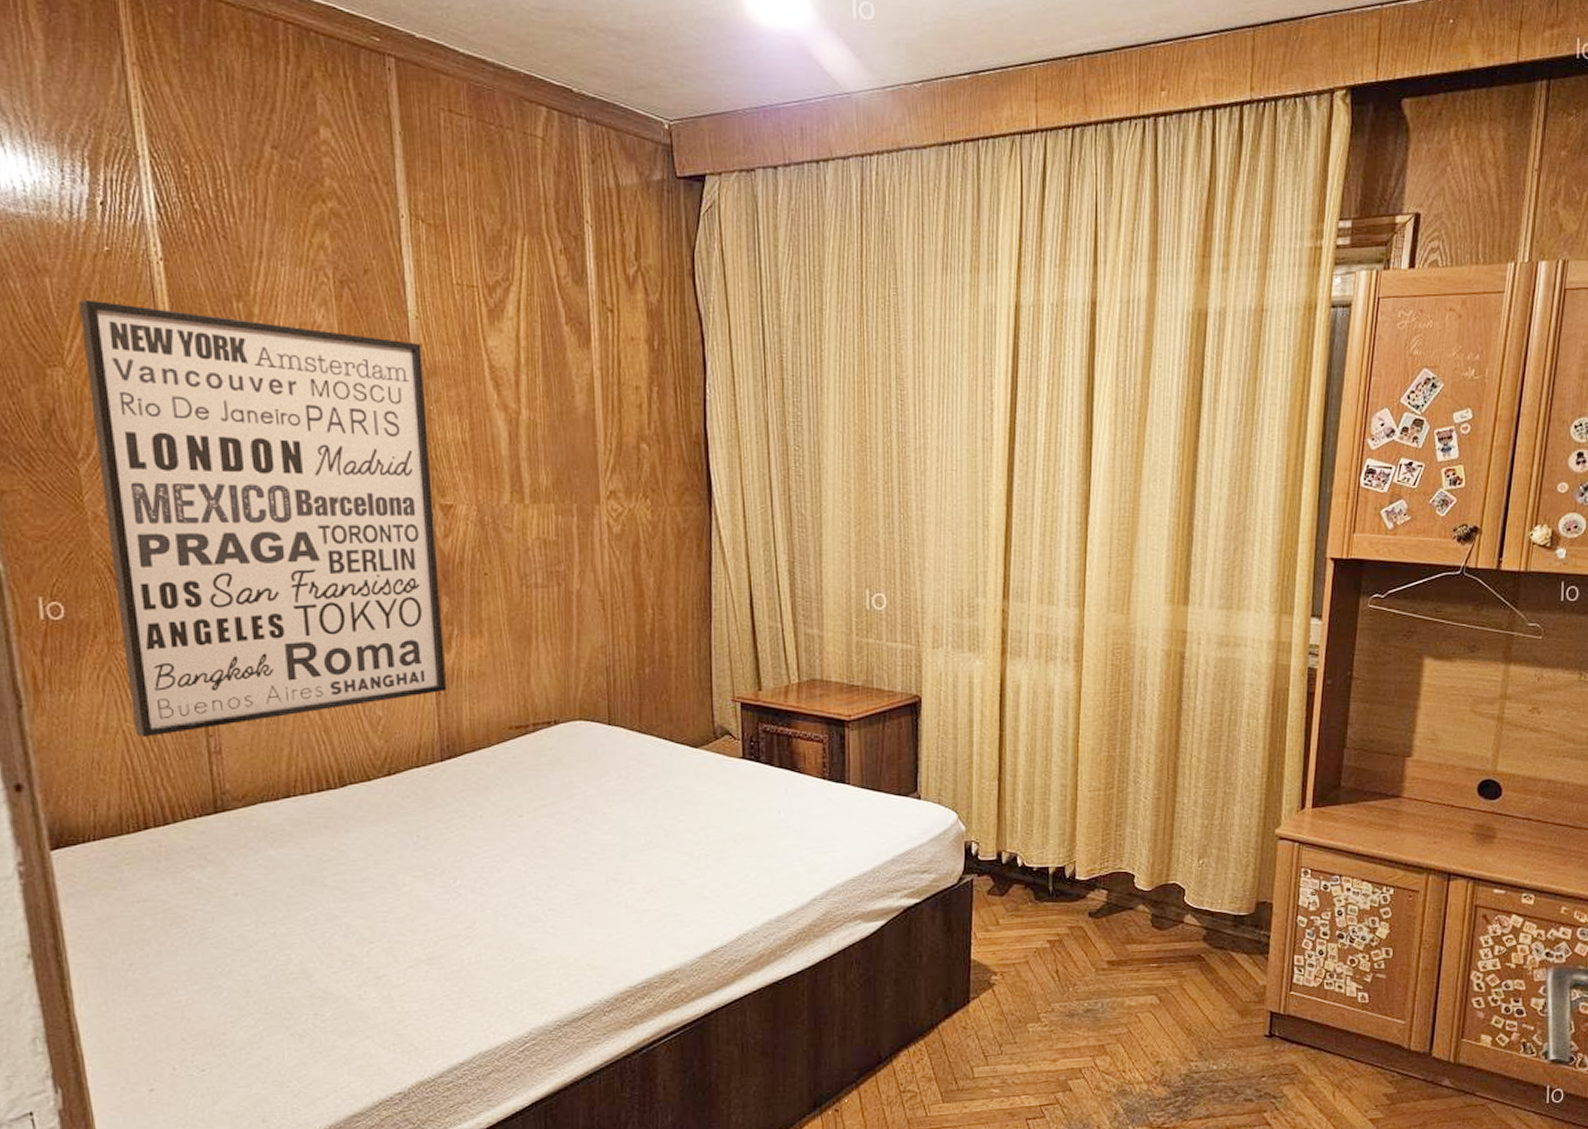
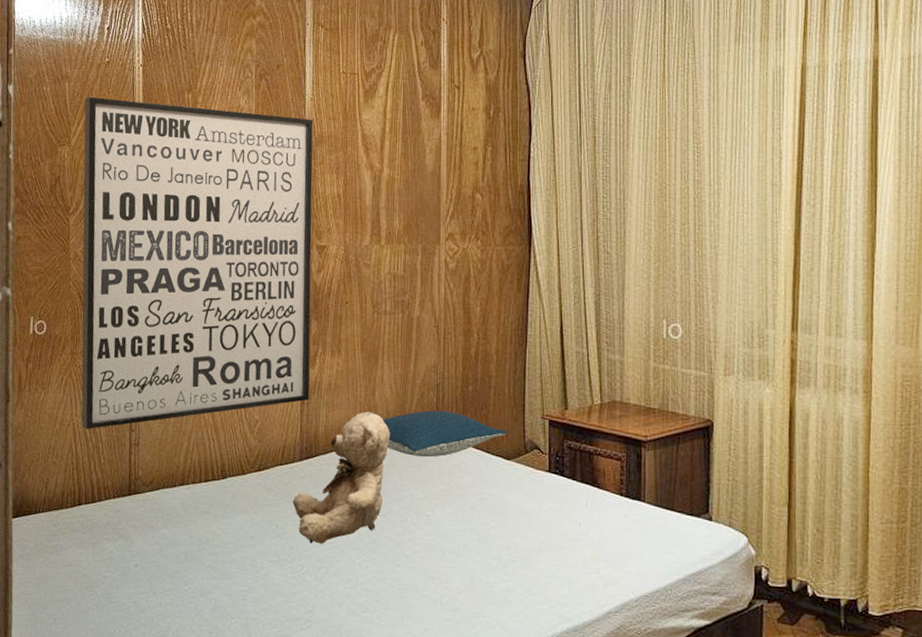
teddy bear: none [435,701,553,853] -> present [292,411,390,544]
pillow: none [541,696,694,750] -> present [382,410,508,458]

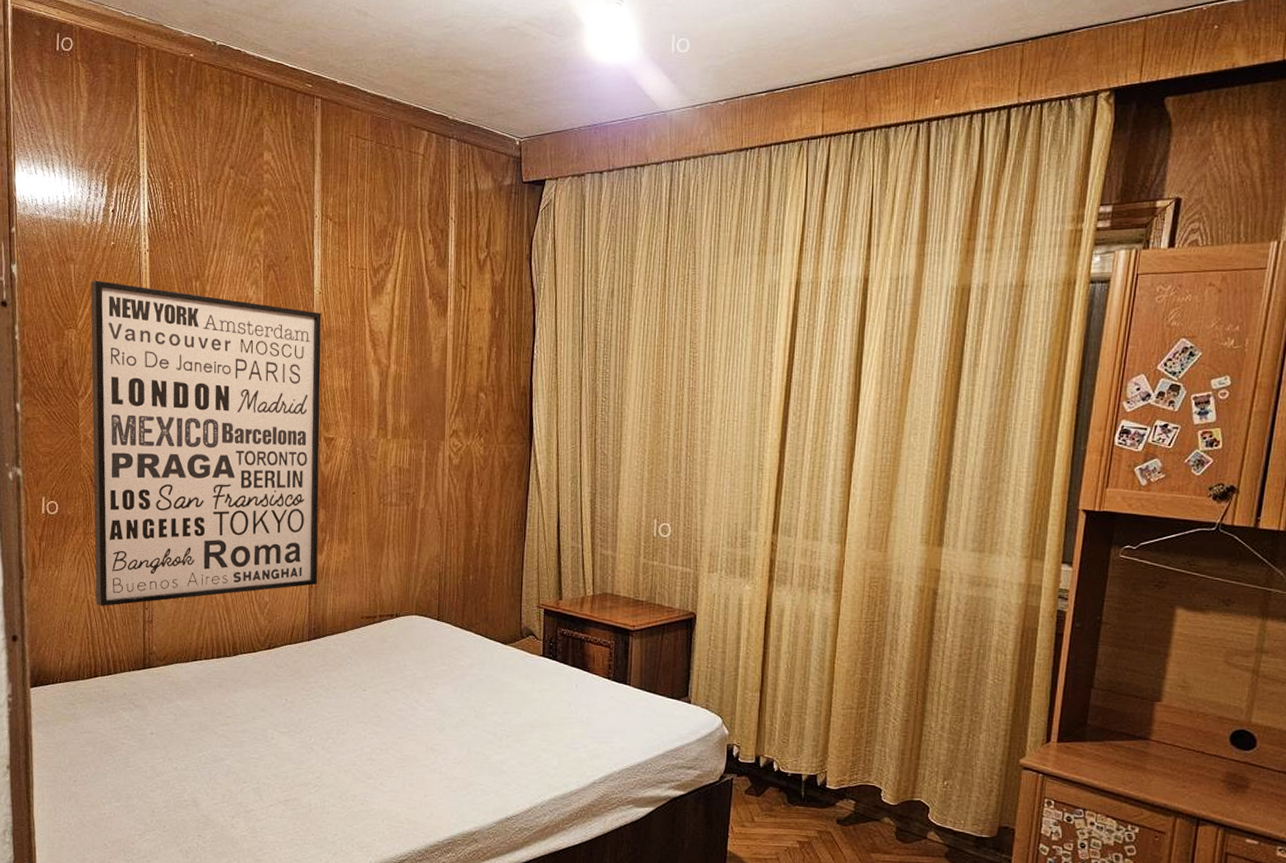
teddy bear: present [292,411,390,544] -> none [301,596,394,717]
pillow: present [382,410,508,458] -> none [387,597,506,641]

